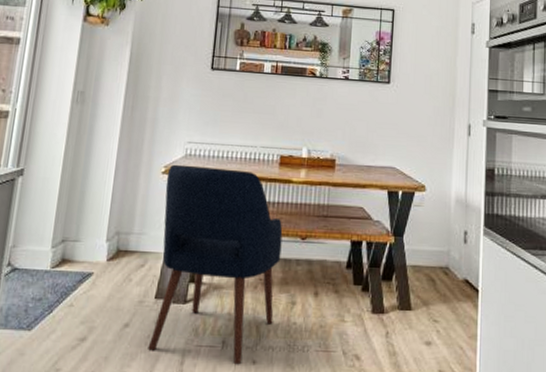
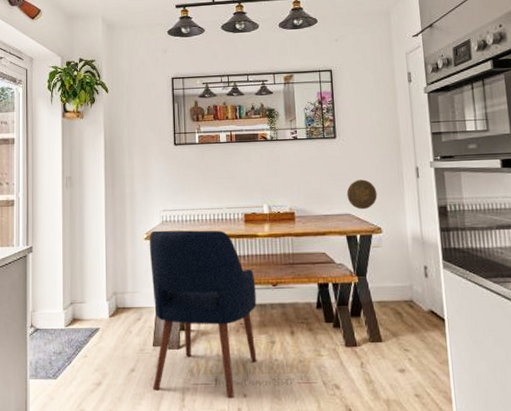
decorative plate: none [393,131,426,164] -> present [346,179,377,210]

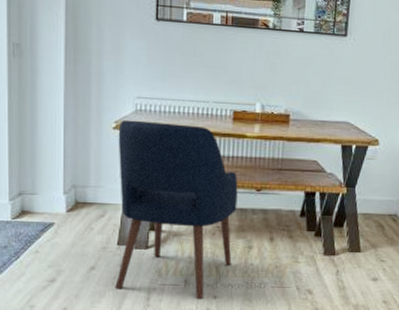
decorative plate: present [346,179,377,210] -> none [348,86,381,119]

